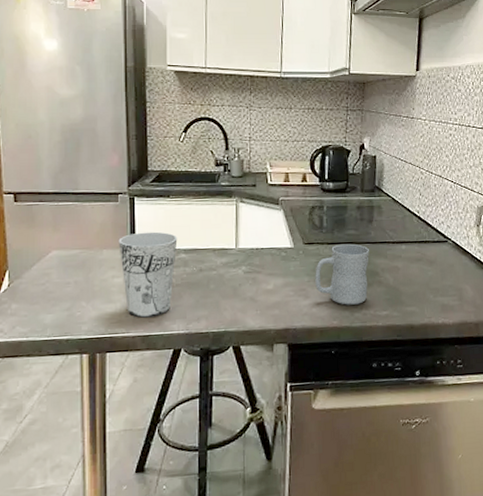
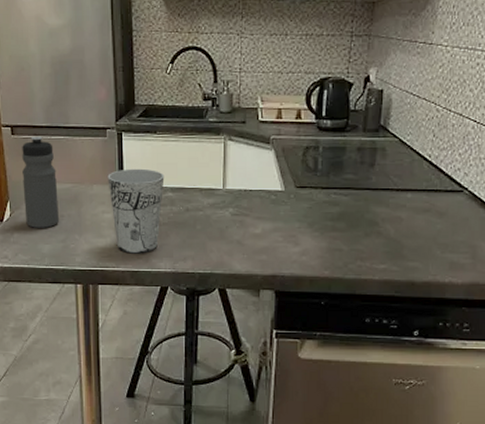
water bottle: none [24,202,64,298] -> present [22,136,59,228]
mug: present [315,243,369,305] -> none [306,189,368,255]

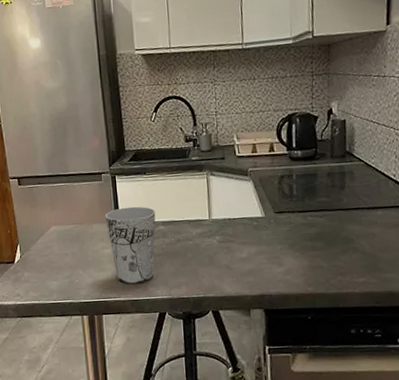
water bottle: present [22,136,59,228] -> none [28,184,64,267]

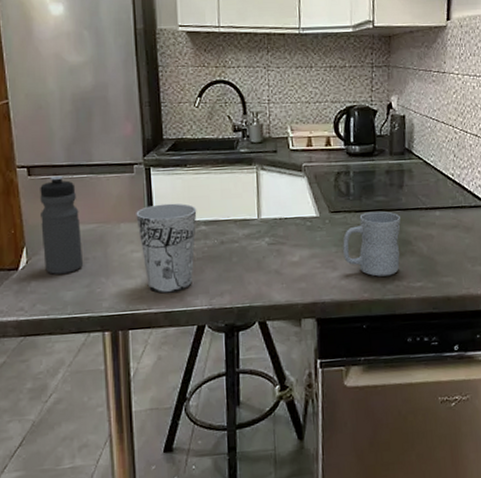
water bottle: none [28,184,64,267] -> present [40,175,83,275]
mug: none [287,211,343,272] -> present [342,211,401,277]

